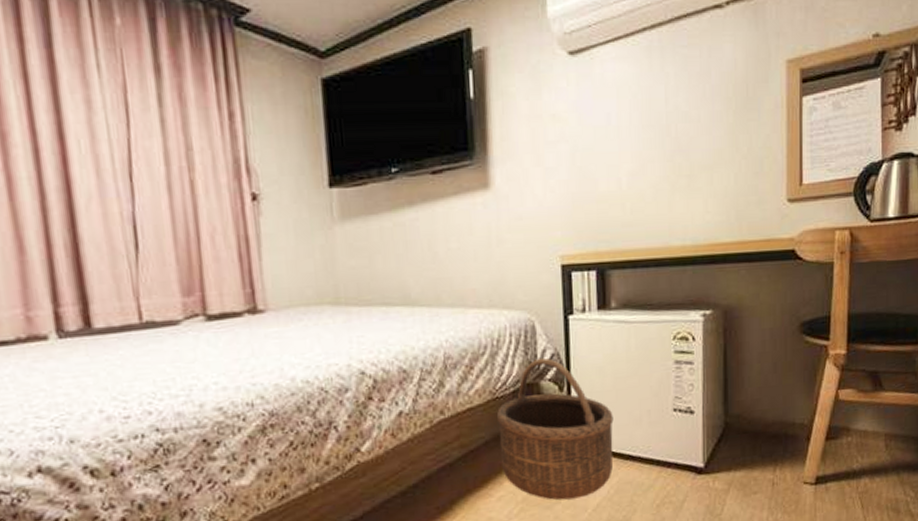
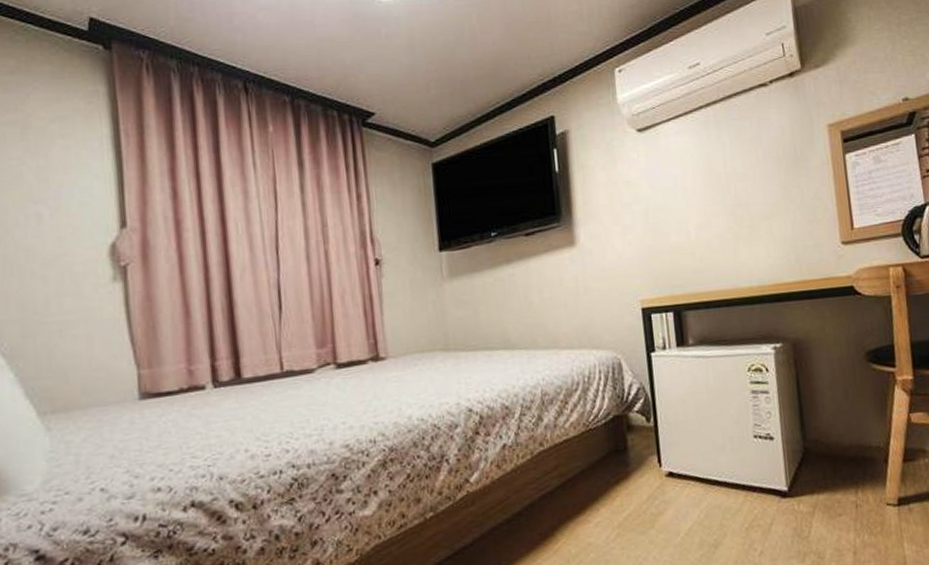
basket: present [497,357,614,500] -> none [591,391,701,525]

